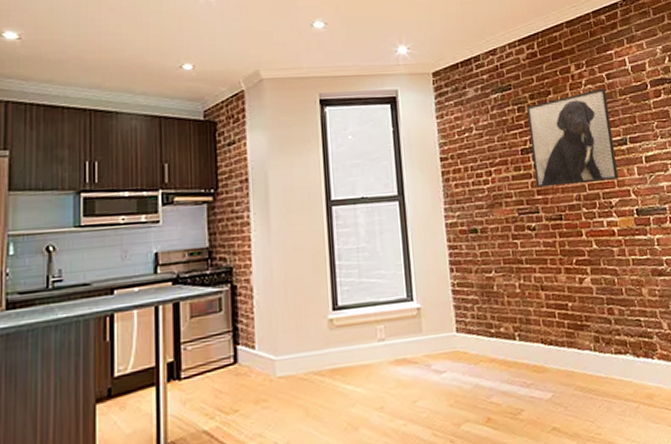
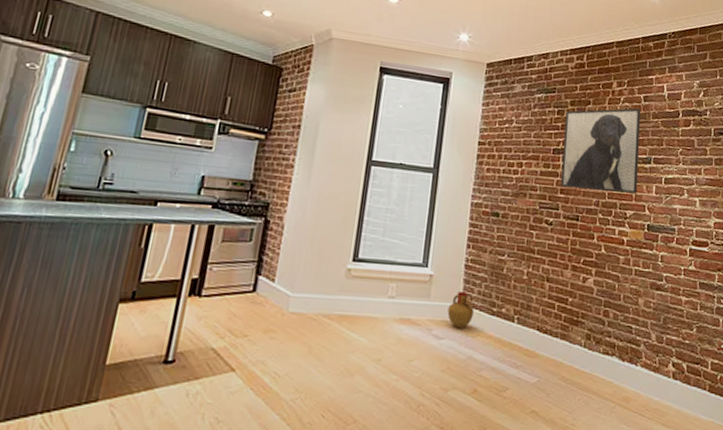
vase: none [443,319,472,359] -> present [447,291,474,329]

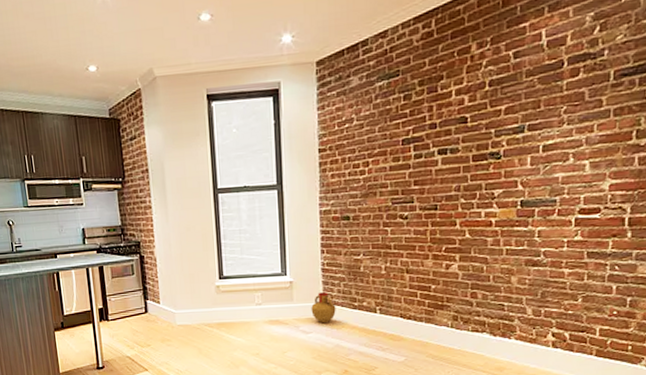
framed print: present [560,108,641,194] -> none [414,69,509,179]

